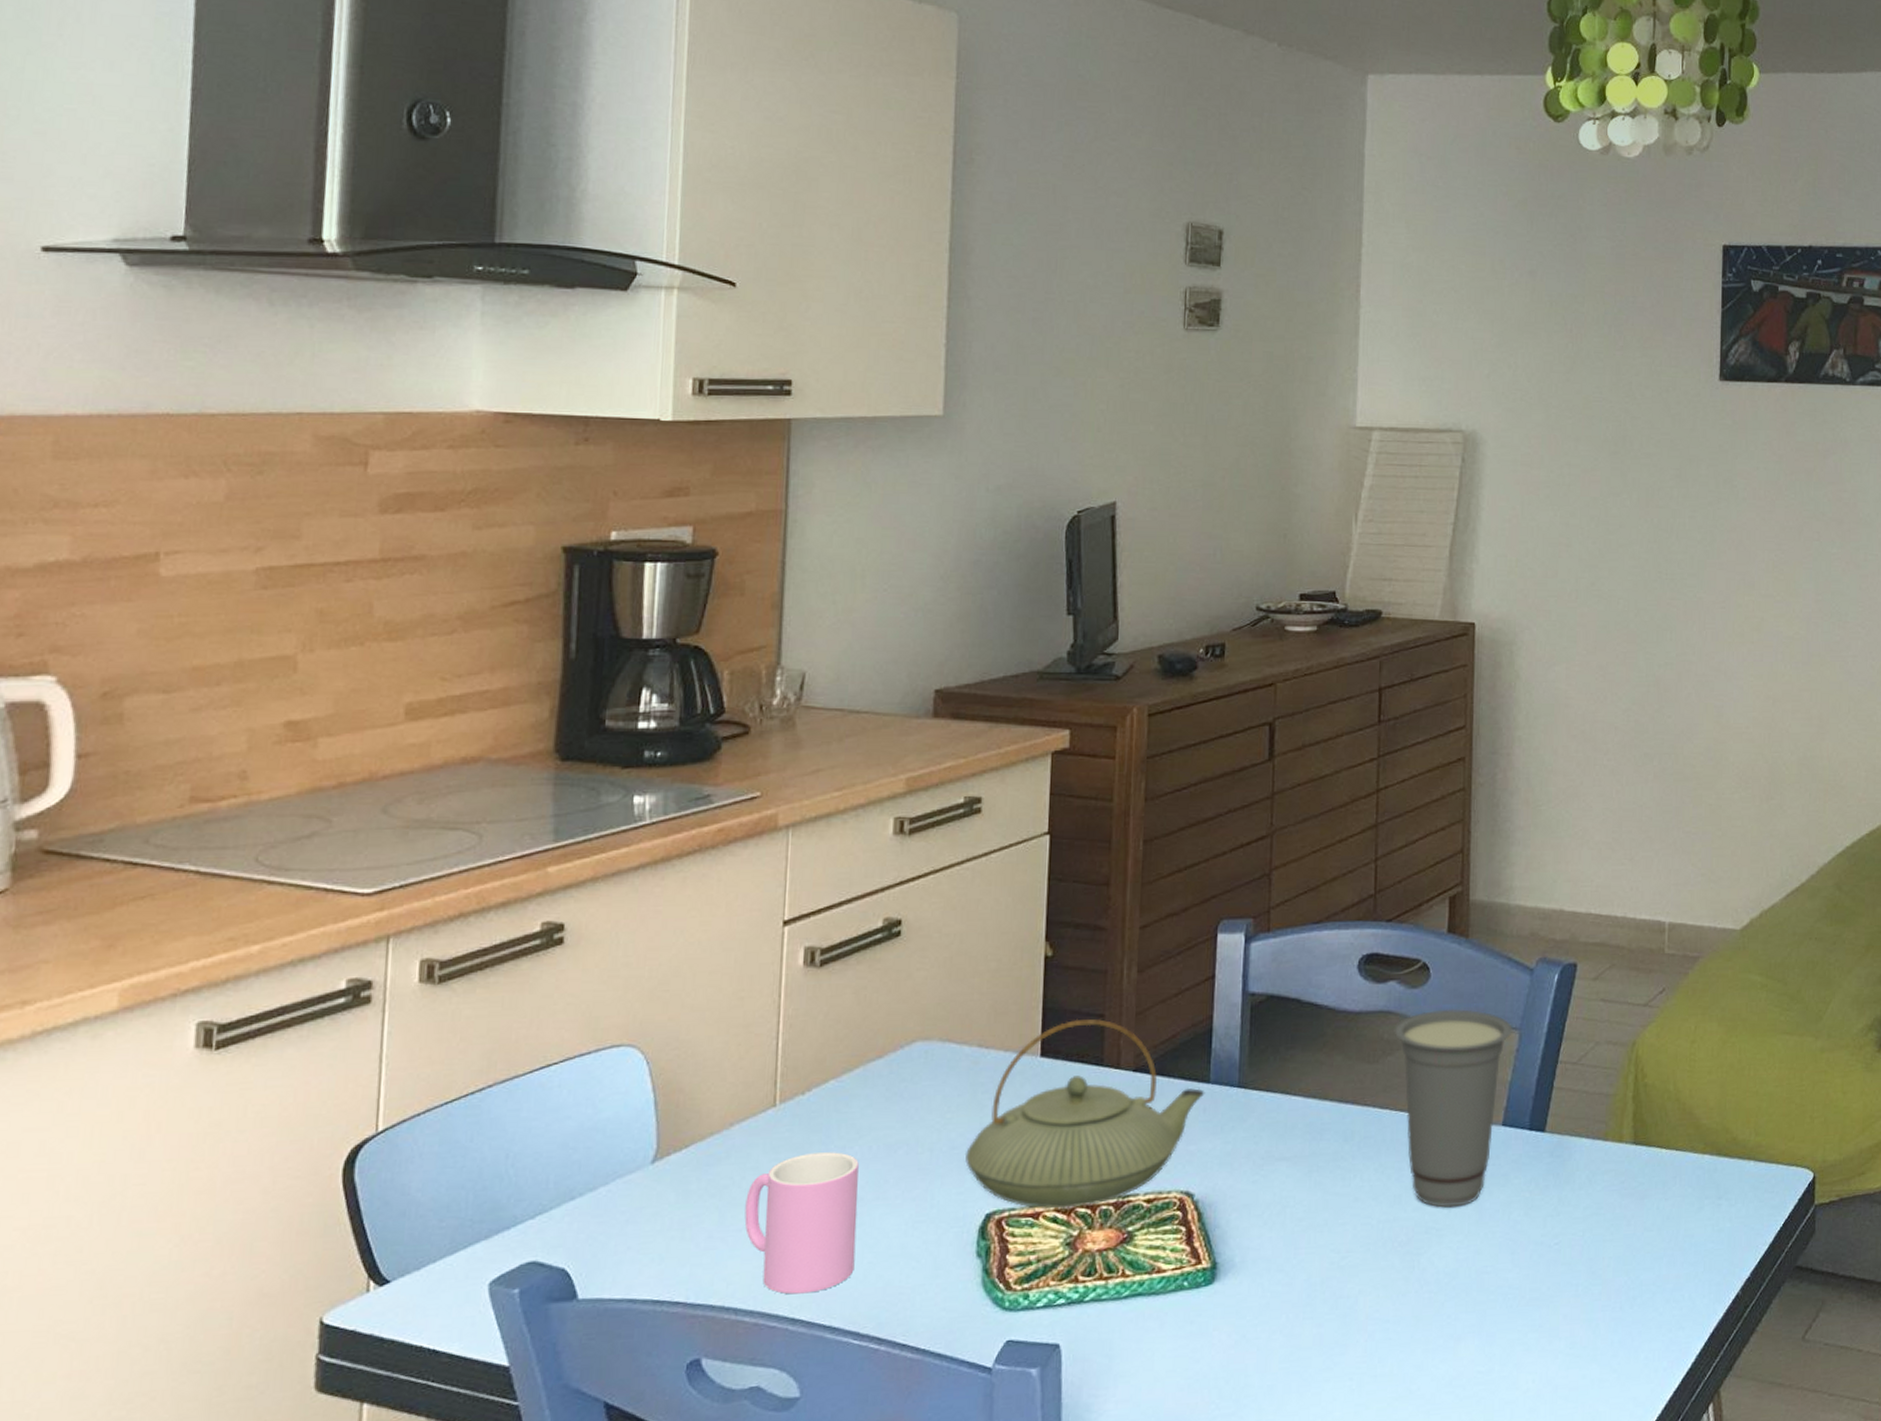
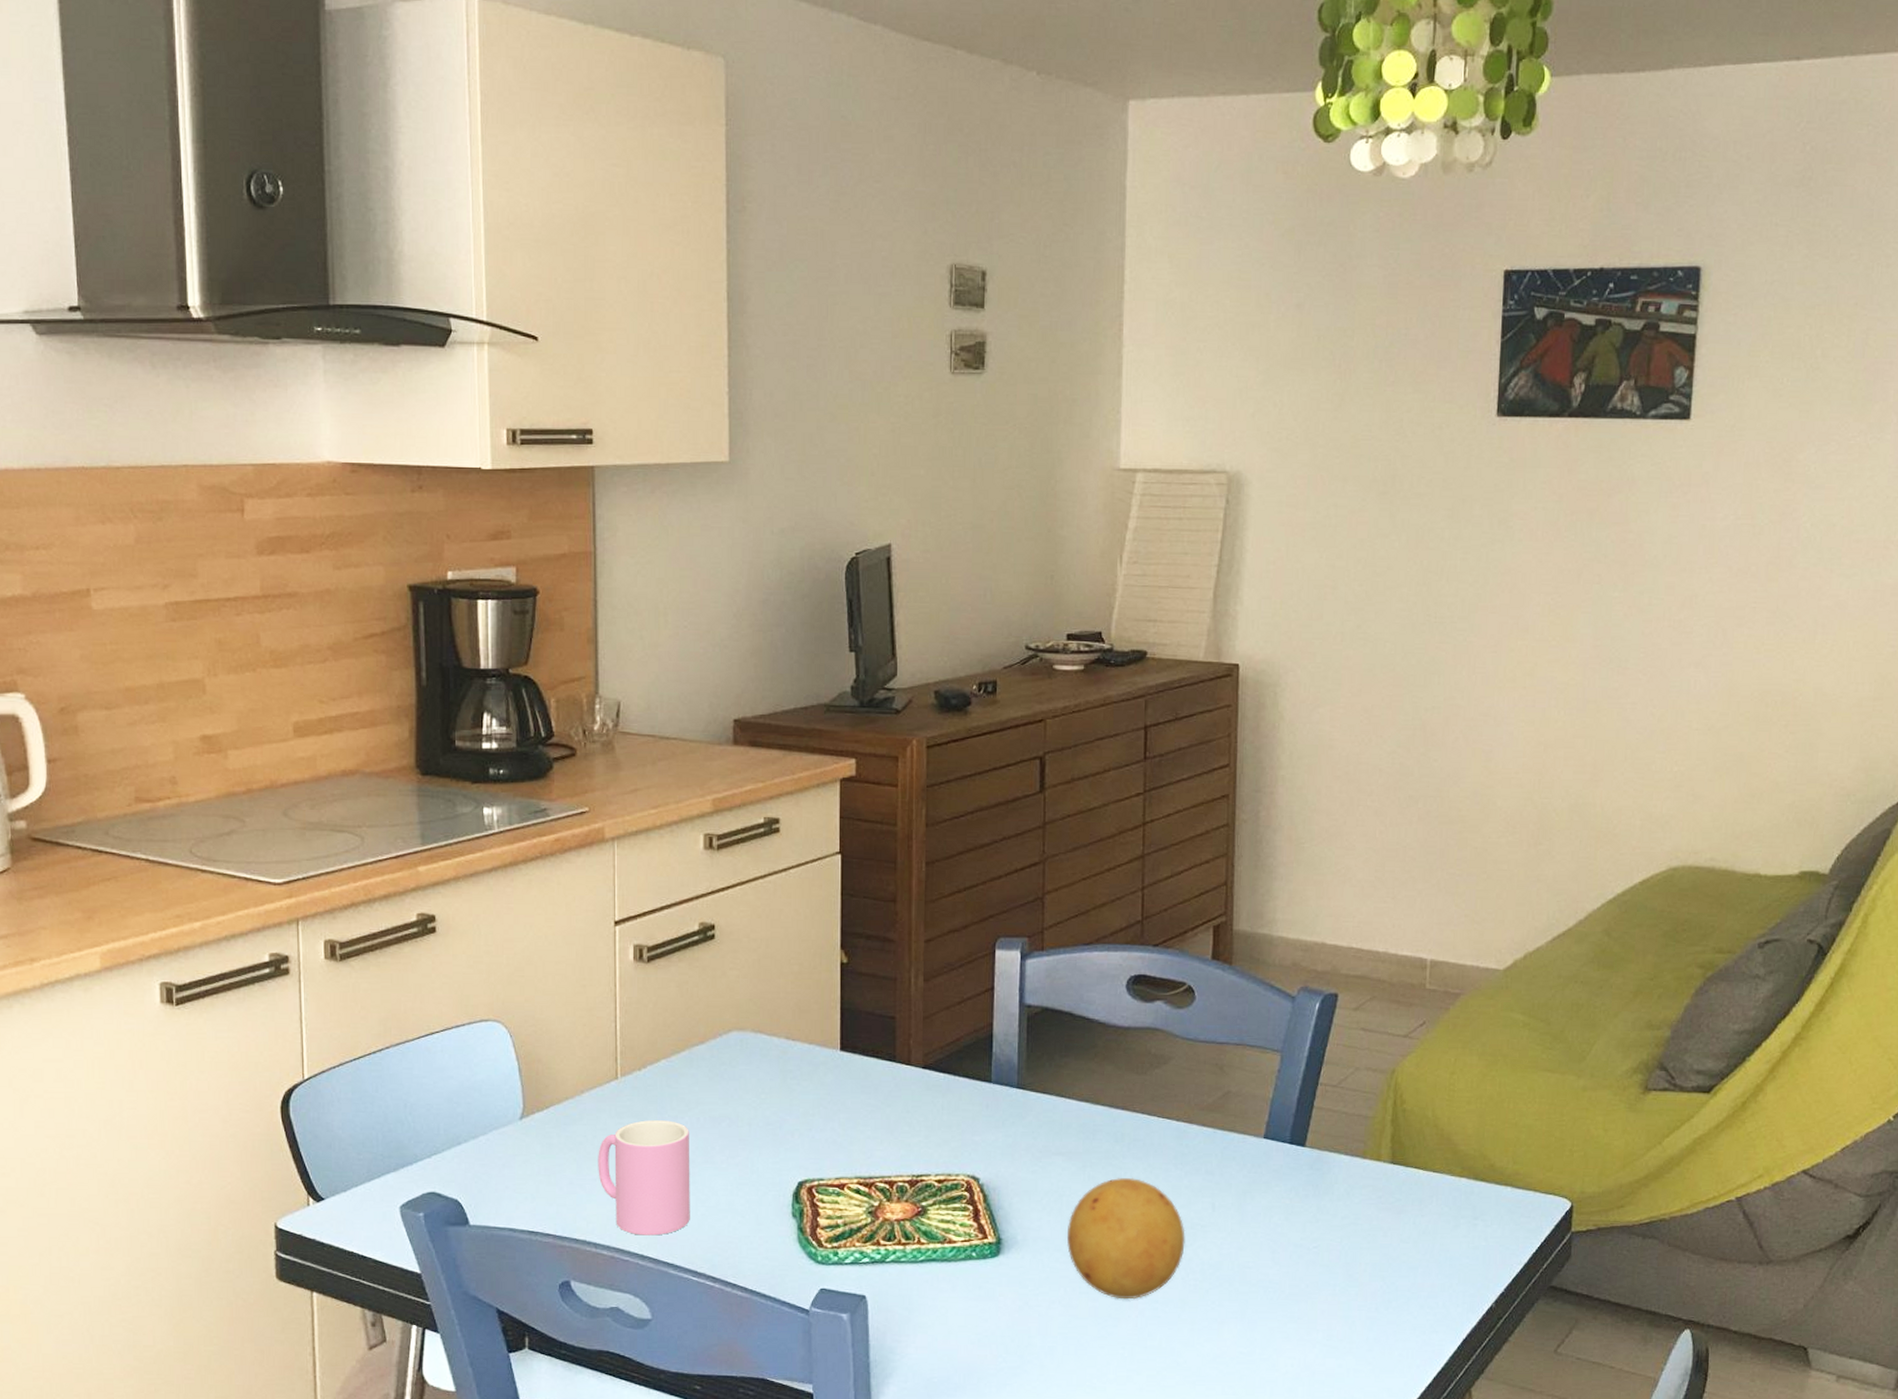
teapot: present [964,1018,1205,1209] -> none [778,1019,988,1182]
fruit: none [1290,1181,1419,1323] -> present [1067,1178,1185,1300]
cup: present [1394,1008,1513,1208] -> none [1161,1029,1274,1207]

